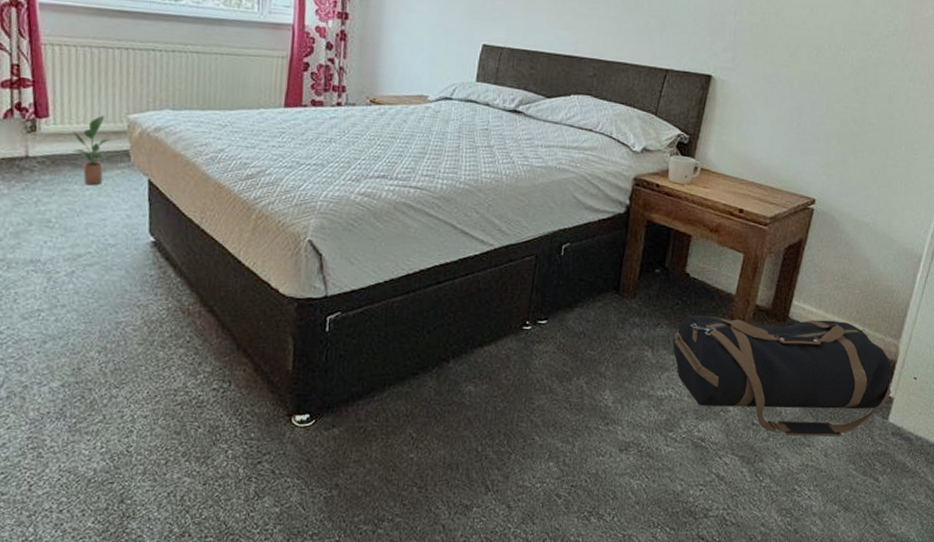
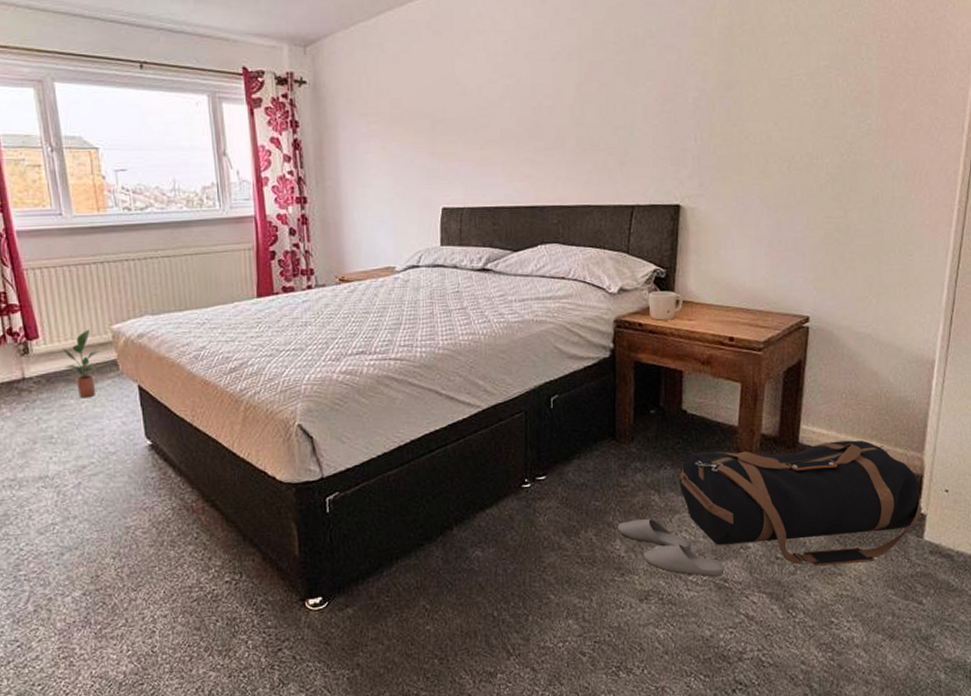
slippers: none [608,373,704,435] -> present [617,519,725,577]

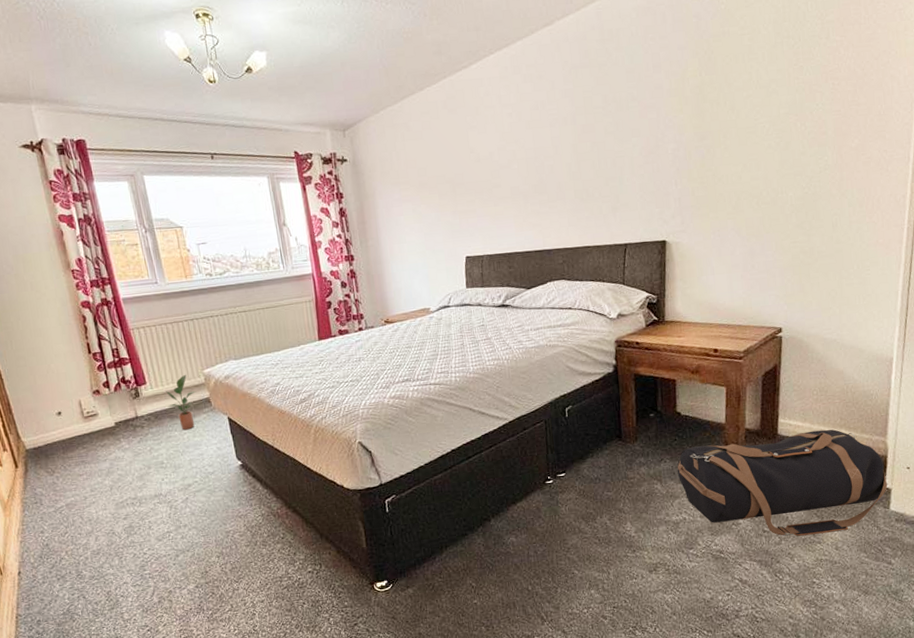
slippers: present [617,519,725,577] -> none [627,504,720,550]
mug: present [649,291,683,321] -> none [643,313,673,339]

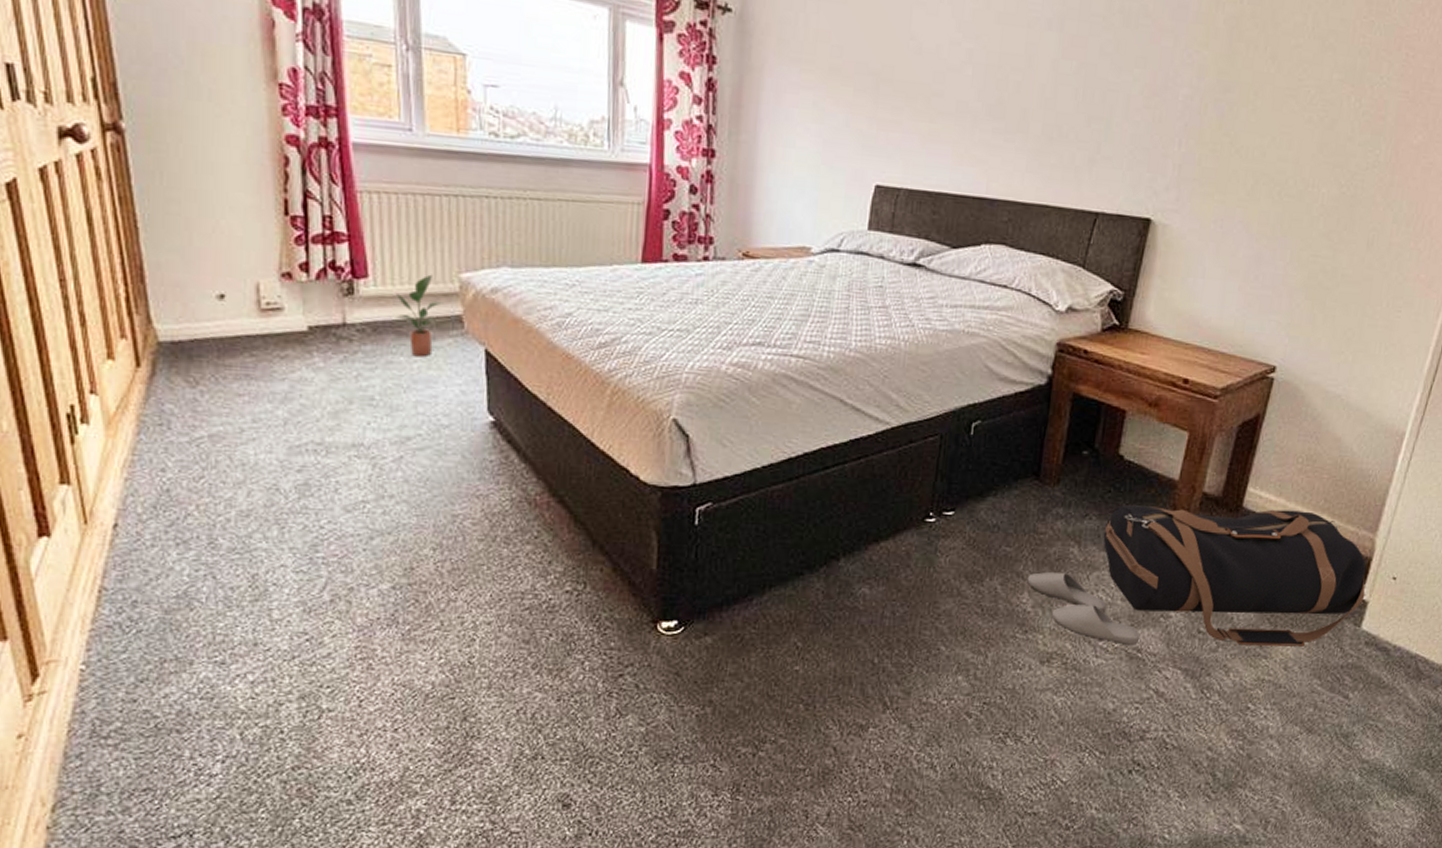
slippers: none [627,504,720,550] -> present [1027,572,1140,645]

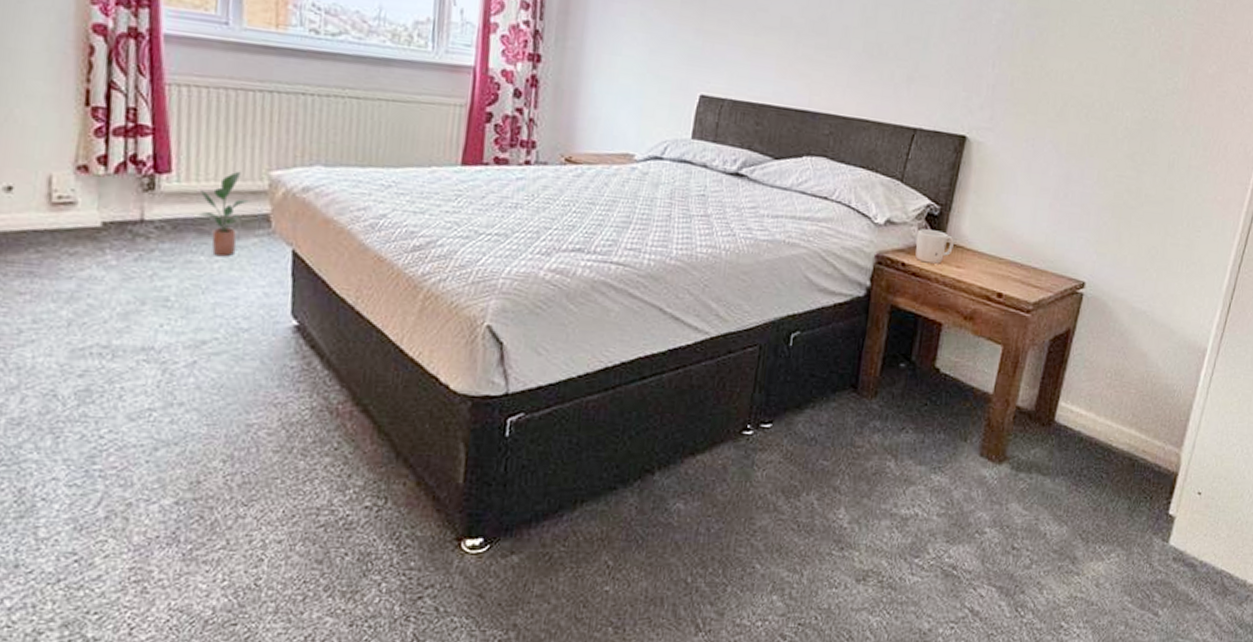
slippers: present [1027,572,1140,645] -> none [844,487,956,562]
mug: none [1098,315,1138,351] -> present [915,229,954,264]
duffel bag: present [1103,505,1366,647] -> none [919,418,1173,563]

